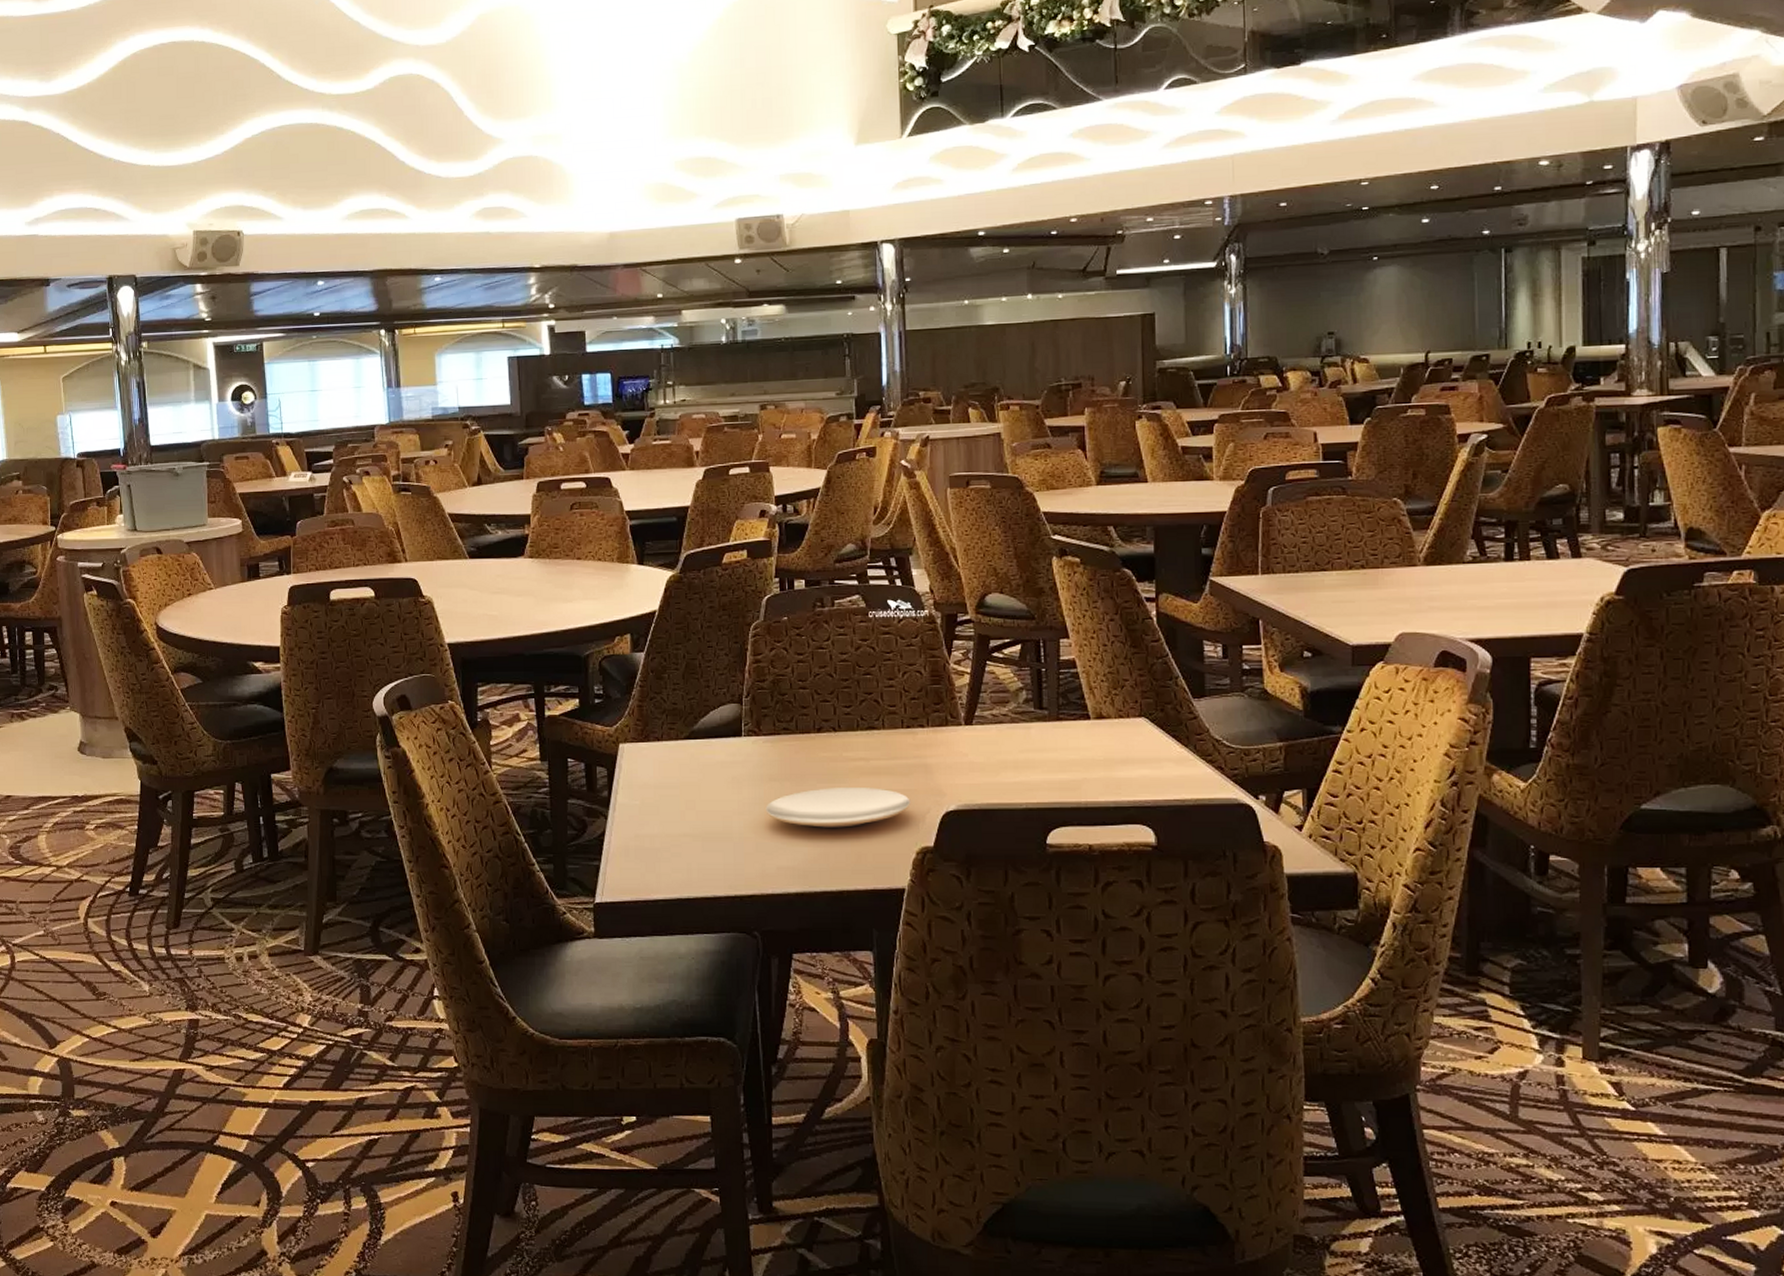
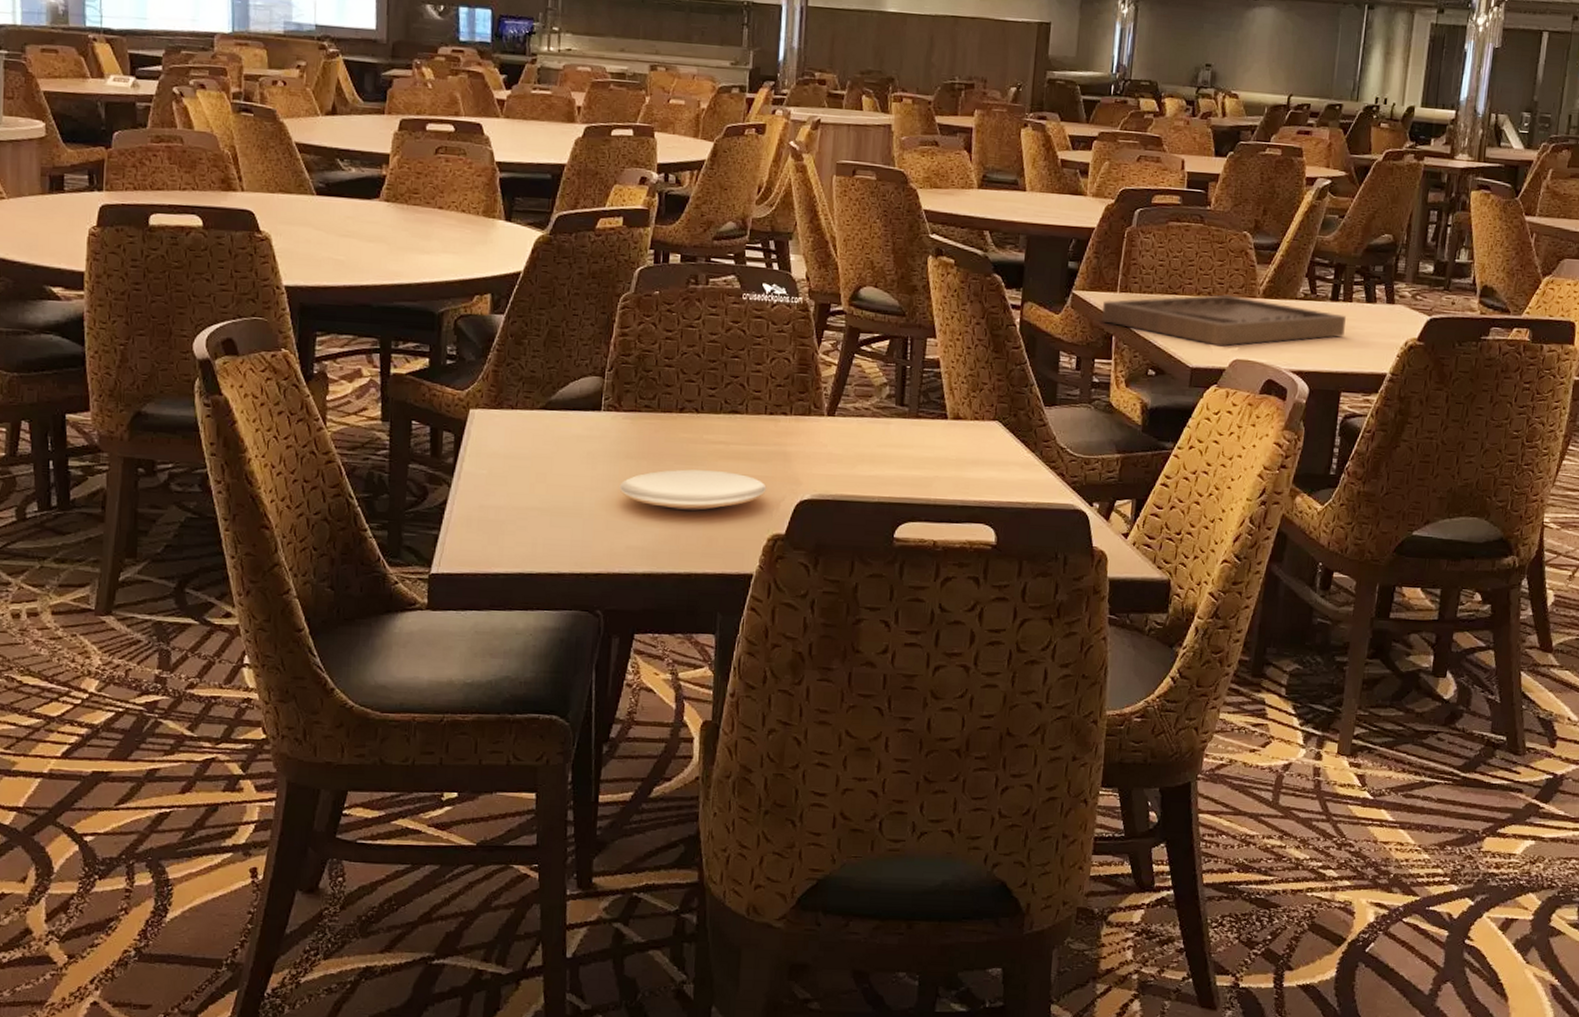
tray: none [1245,565,1526,621] -> present [1102,294,1346,346]

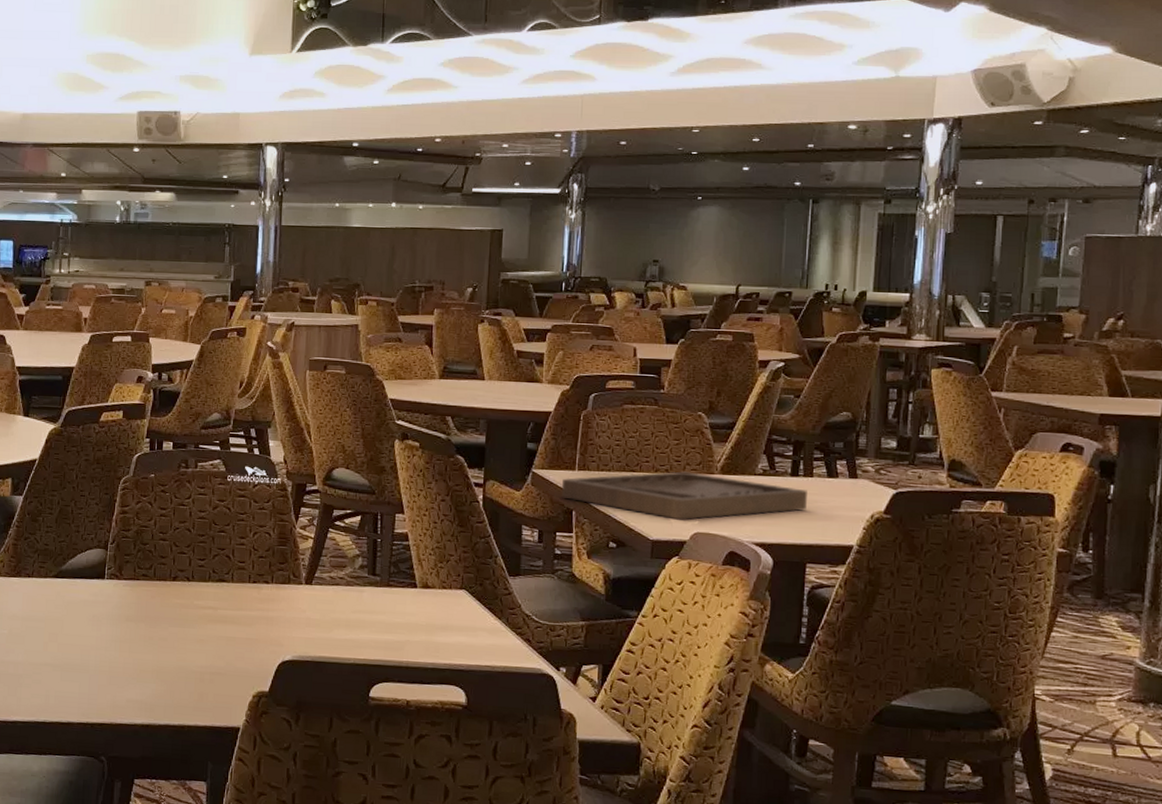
plate: present [619,469,767,511] -> none [120,631,251,669]

